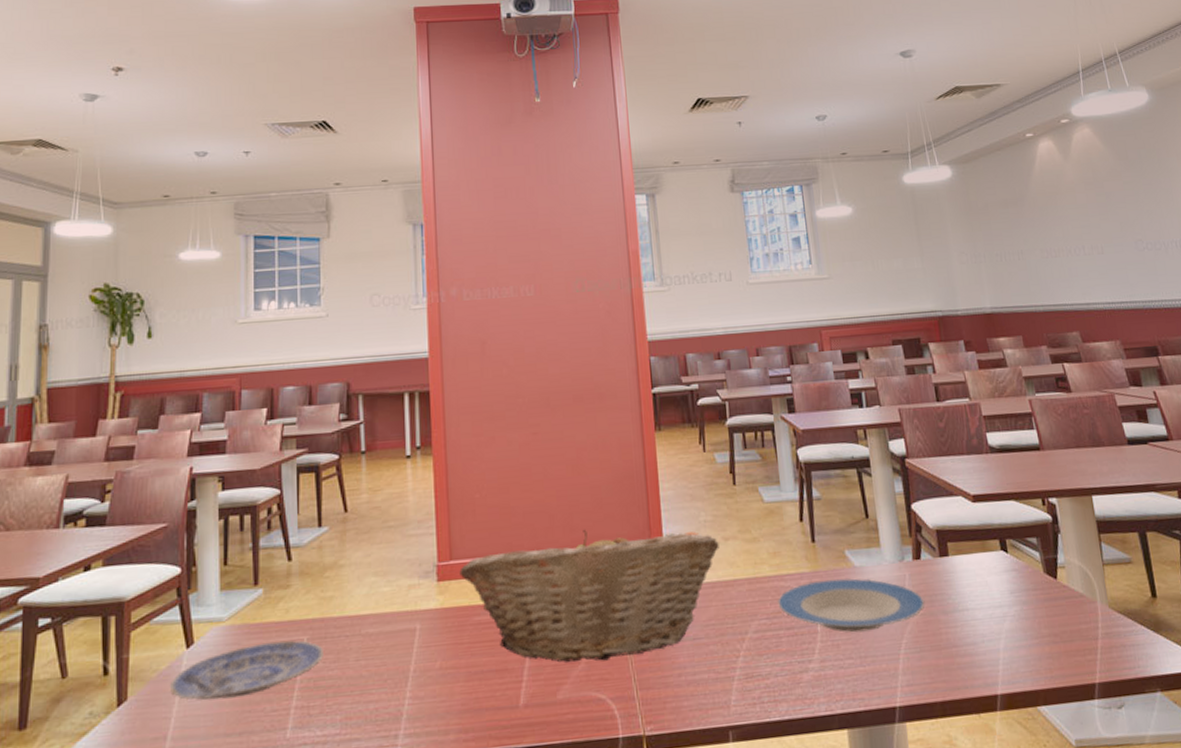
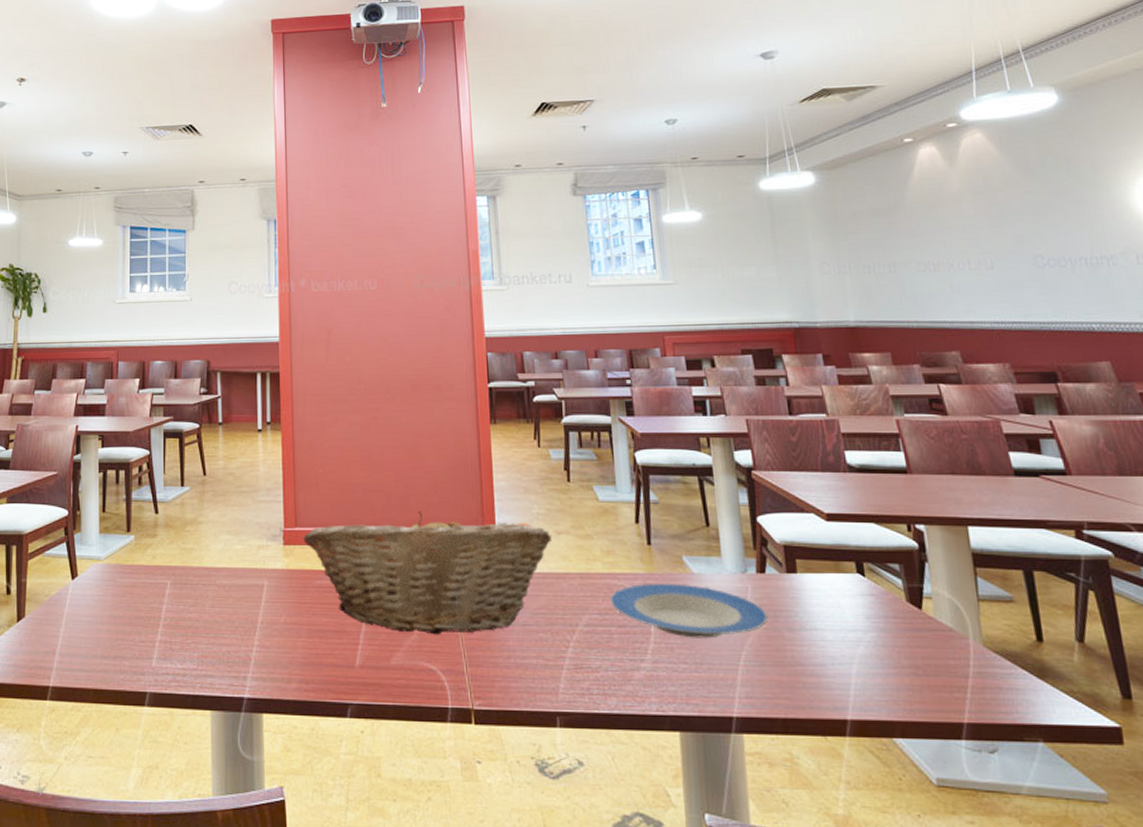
plate: present [170,640,323,701] -> none [59,582,184,626]

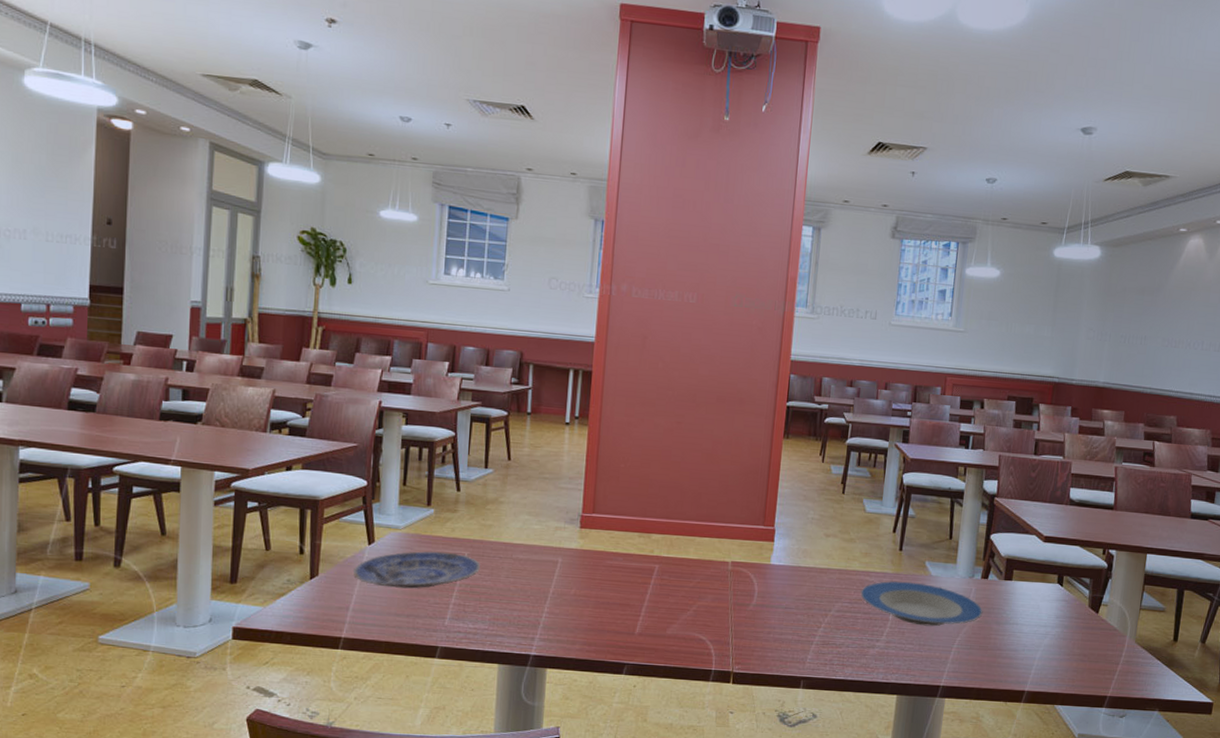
plate: none [59,582,184,626] -> present [353,551,480,589]
fruit basket: present [303,510,552,635] -> none [599,507,821,612]

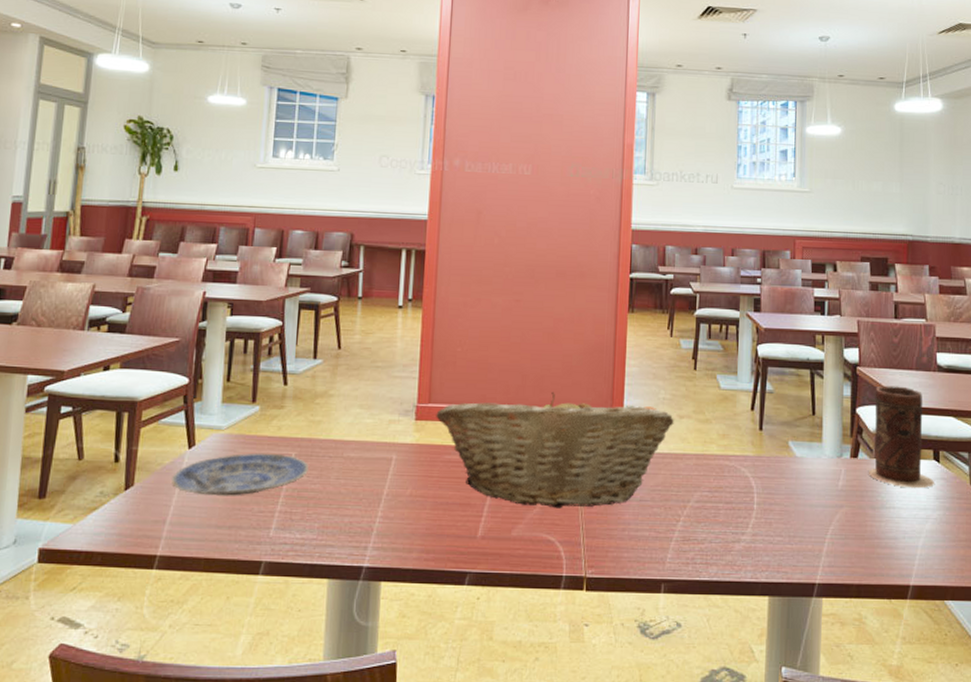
fruit basket: none [599,507,821,612] -> present [436,391,674,509]
plate: present [860,580,983,627] -> none [721,464,856,515]
vase: none [996,515,1056,608] -> present [868,385,934,489]

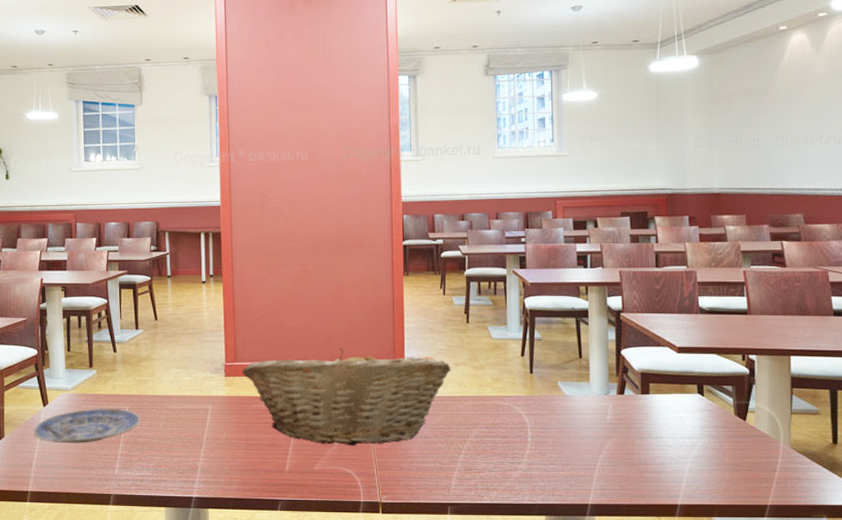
vase: present [868,385,934,489] -> none [634,328,699,420]

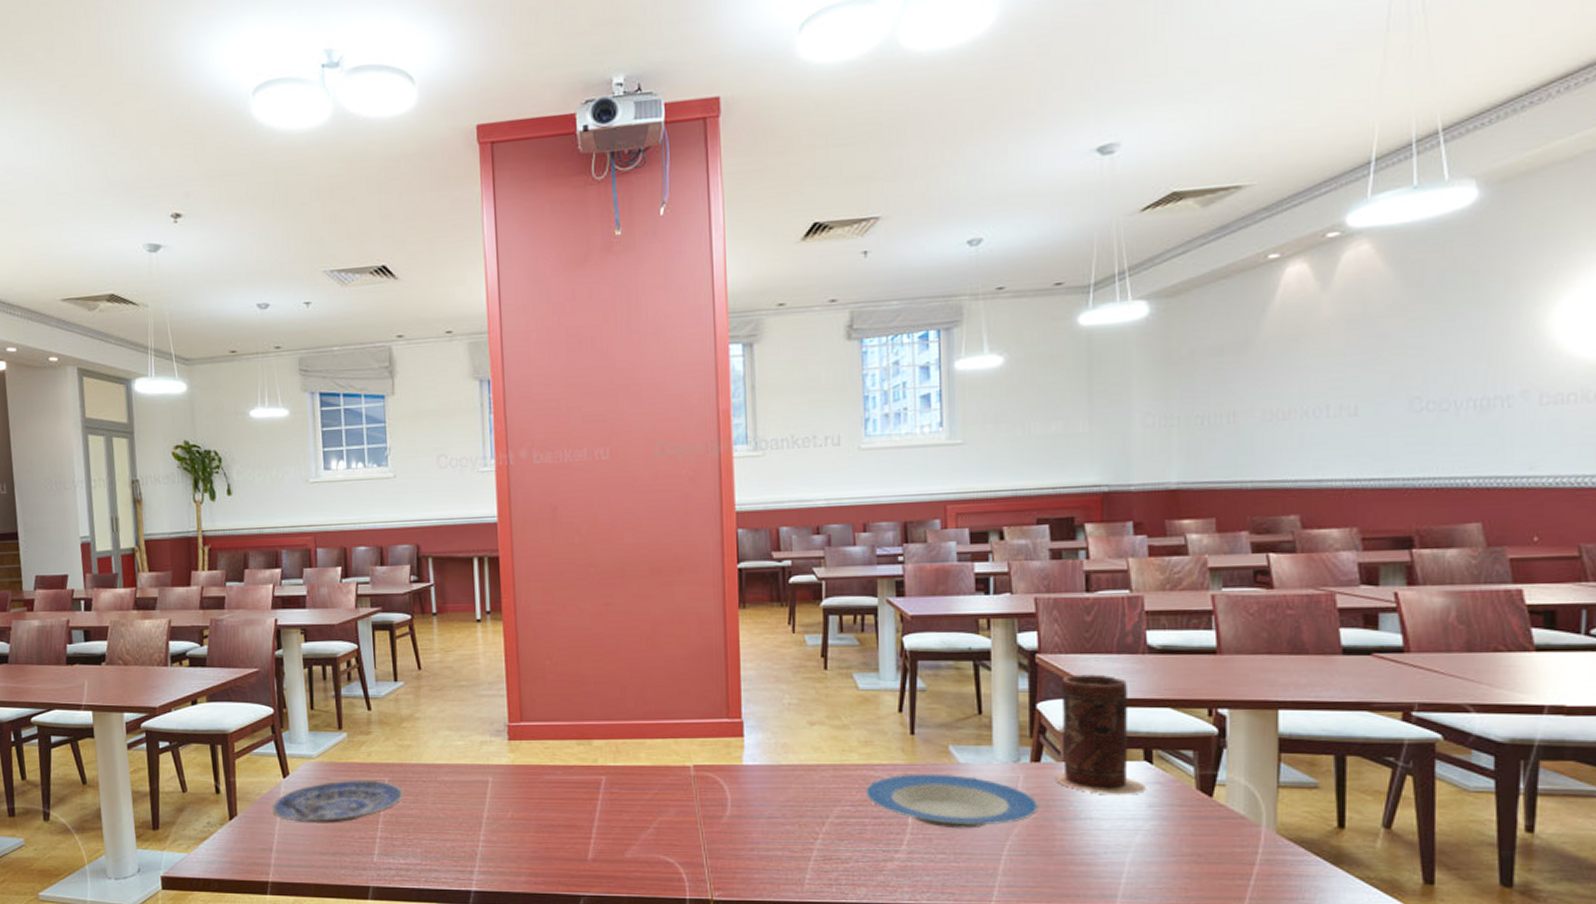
fruit basket: present [242,347,451,446] -> none [530,702,804,828]
plate: none [496,403,623,446] -> present [865,773,1039,829]
vase: none [634,328,699,420] -> present [1055,674,1146,795]

